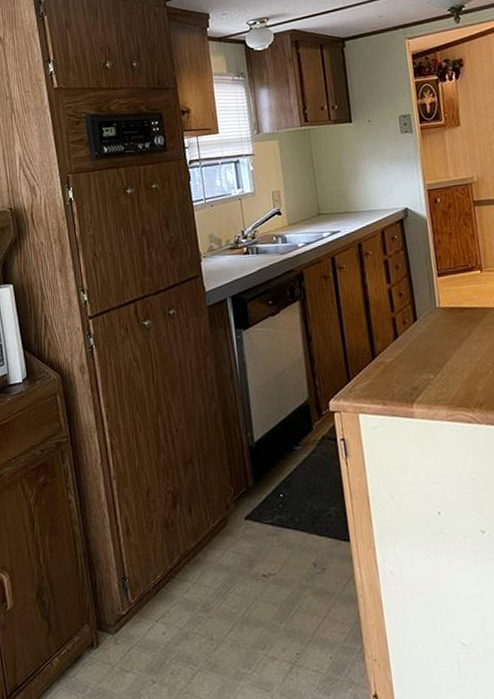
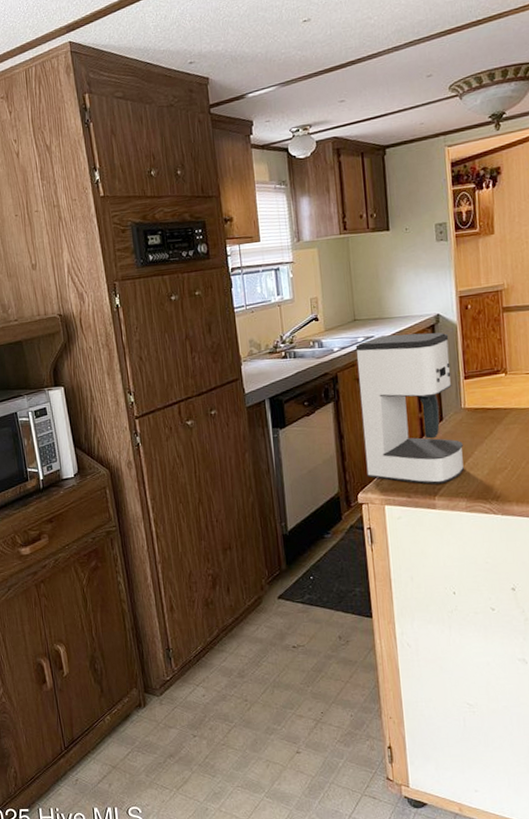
coffee maker: none [321,227,442,391] -> present [355,332,464,484]

